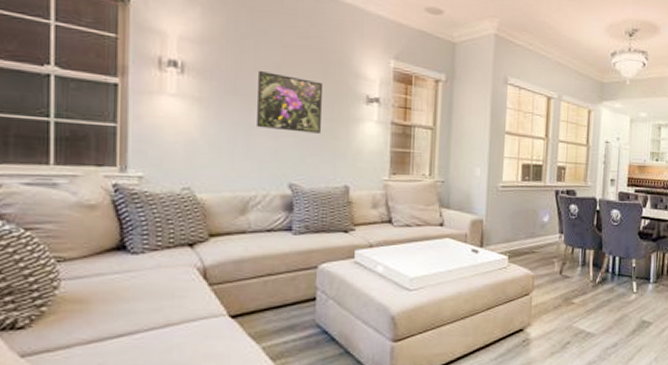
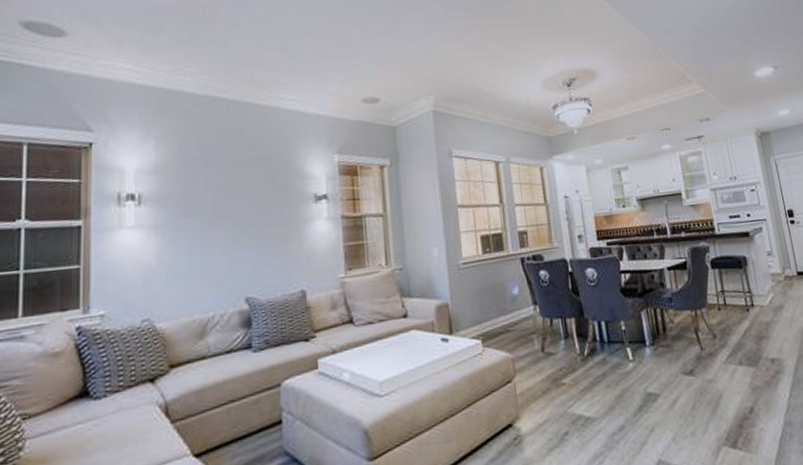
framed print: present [256,71,324,134] -> none [209,188,274,245]

